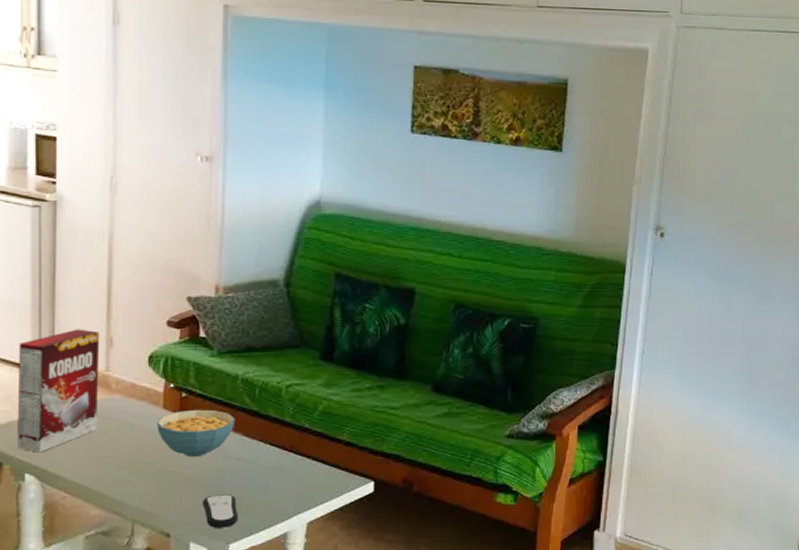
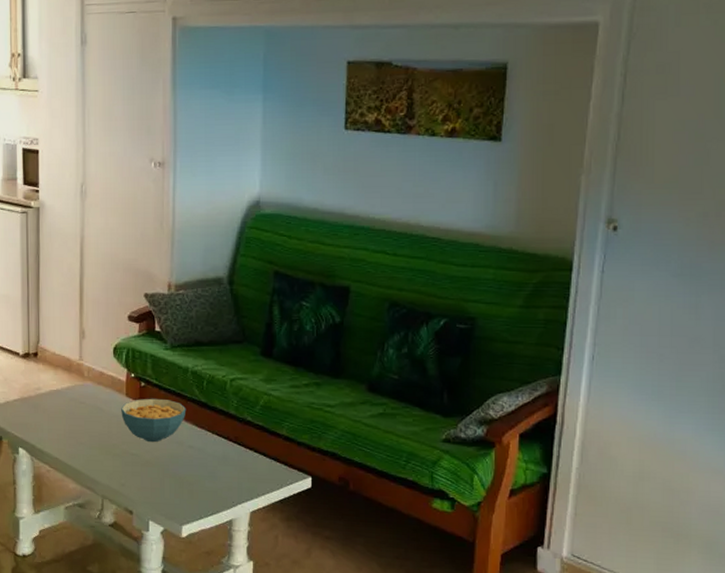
cereal box: present [17,329,100,453] -> none [12,321,75,430]
remote control: present [202,494,238,528] -> none [159,478,190,510]

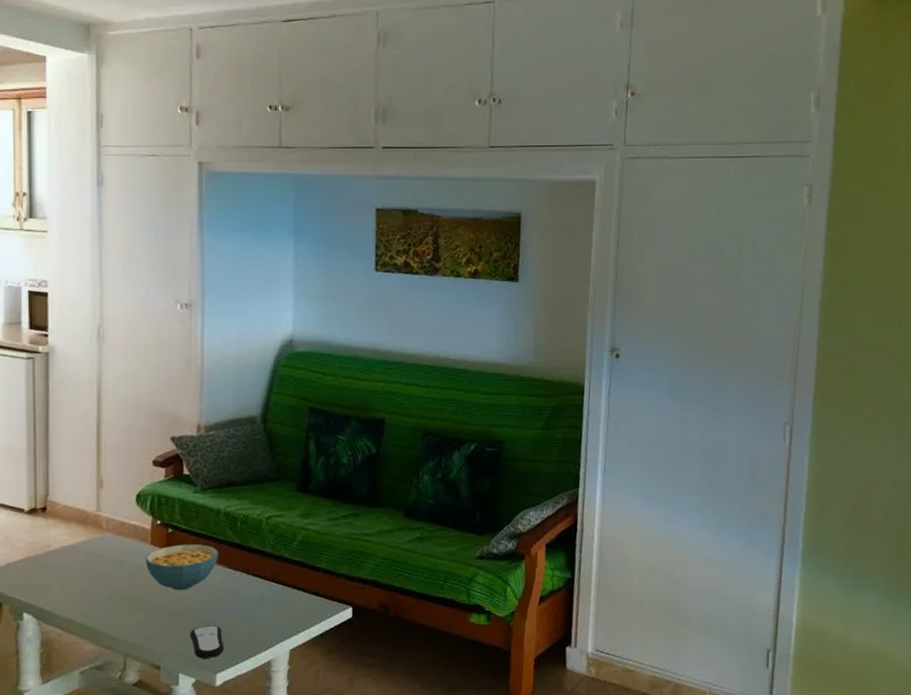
remote control: none [159,478,190,510] -> present [189,625,224,659]

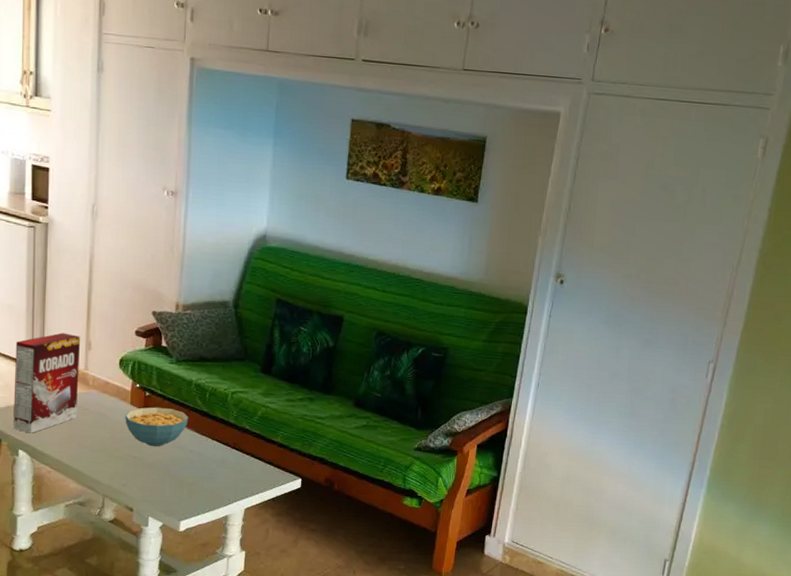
cereal box: none [15,472,91,592] -> present [13,332,81,434]
remote control: present [189,625,224,659] -> none [159,479,189,507]

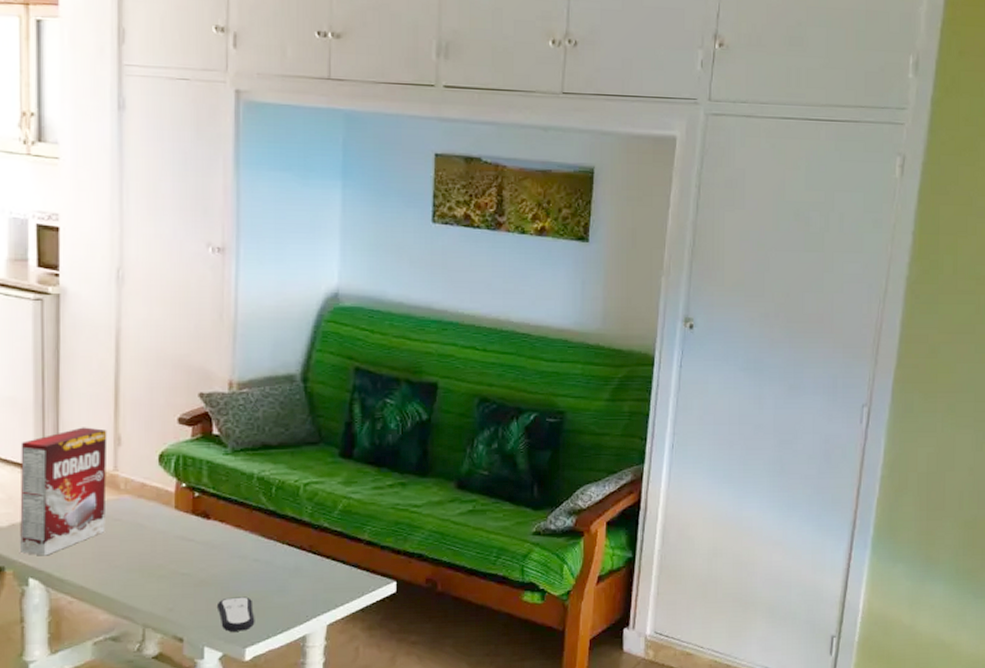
cereal bowl: present [125,407,189,447] -> none [169,509,251,559]
remote control: none [159,479,189,507] -> present [216,596,255,632]

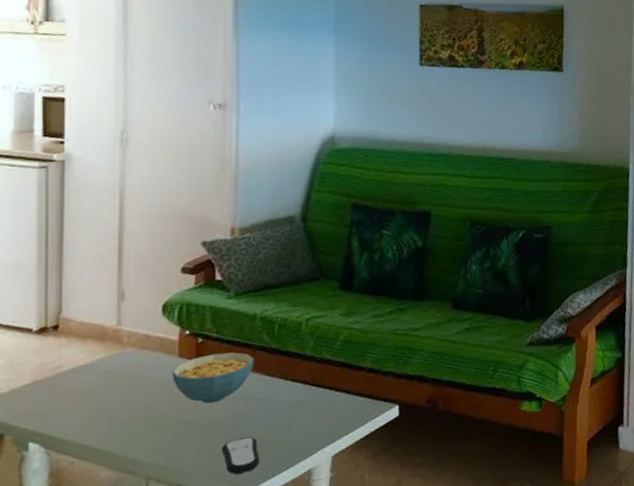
cereal box: present [20,427,108,556] -> none [21,285,111,419]
cereal bowl: none [169,509,251,559] -> present [172,352,255,404]

